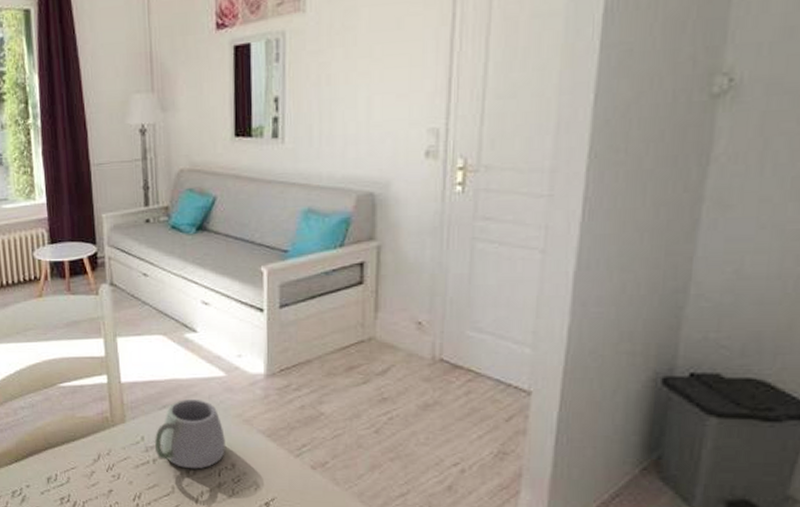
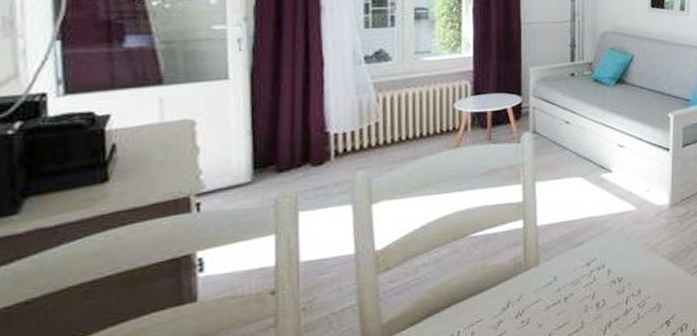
mug: present [143,398,225,469] -> none [556,233,633,302]

